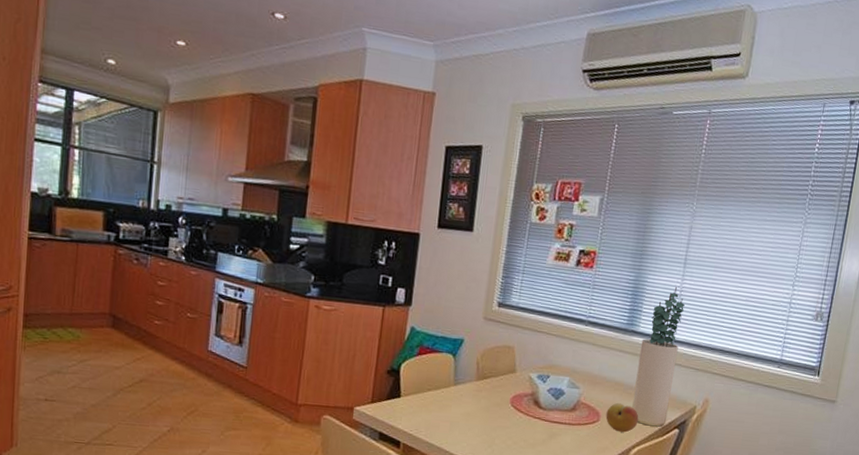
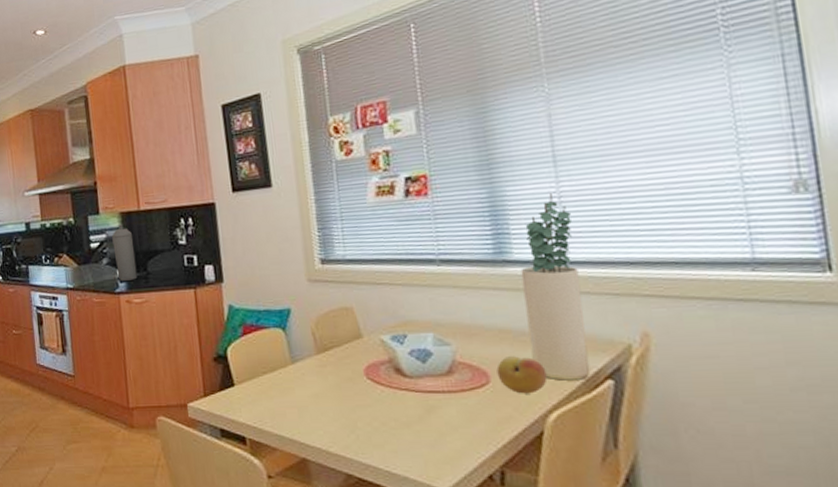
canister: none [312,232,336,289] -> present [112,224,138,282]

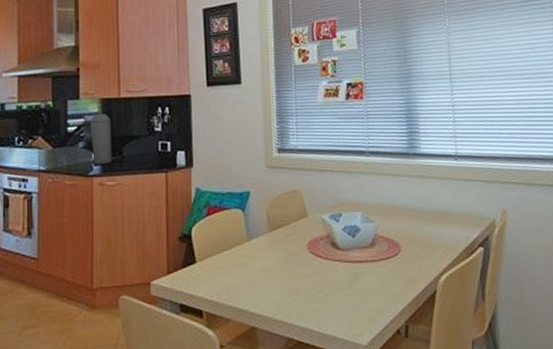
fruit: present [496,356,548,394] -> none [406,230,440,261]
vase: present [520,192,591,381] -> none [425,102,469,249]

